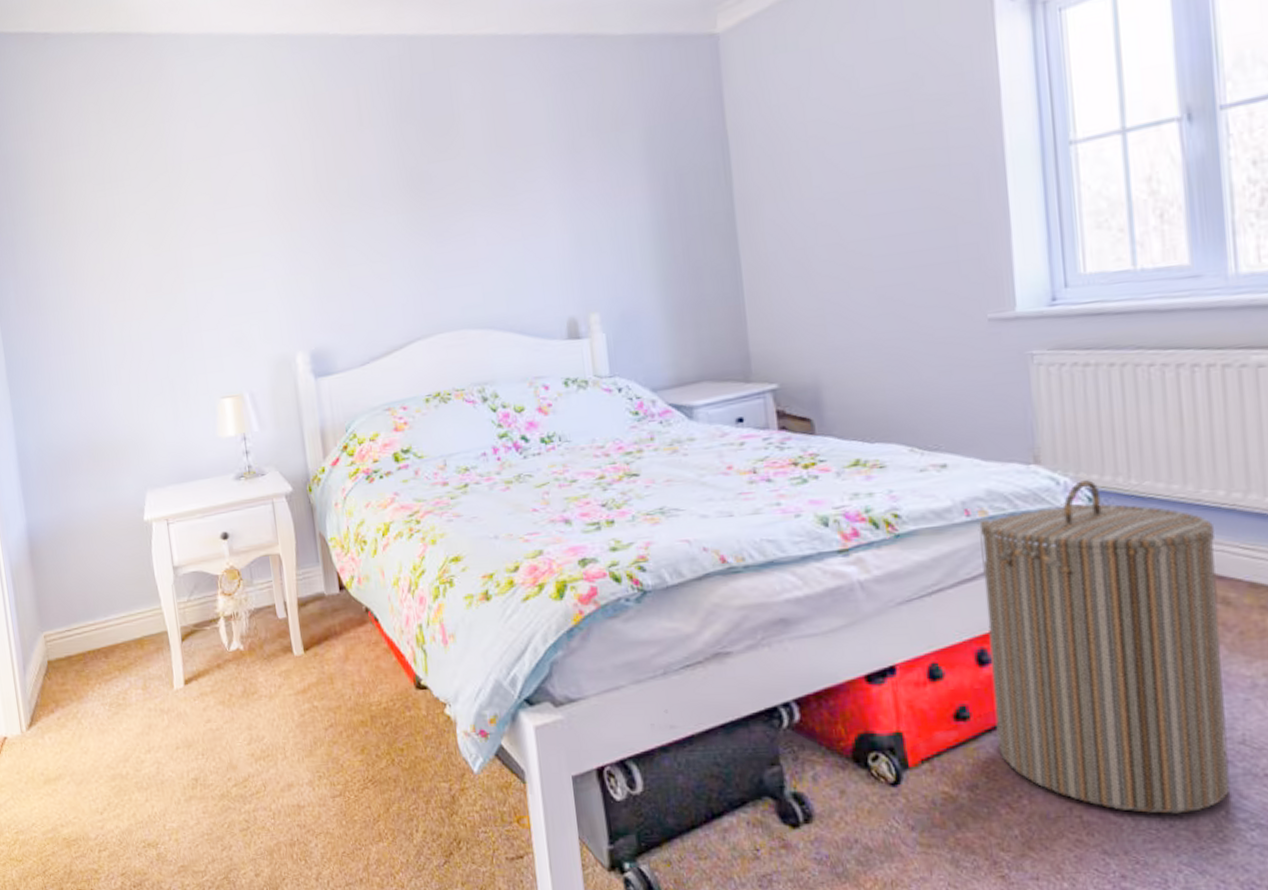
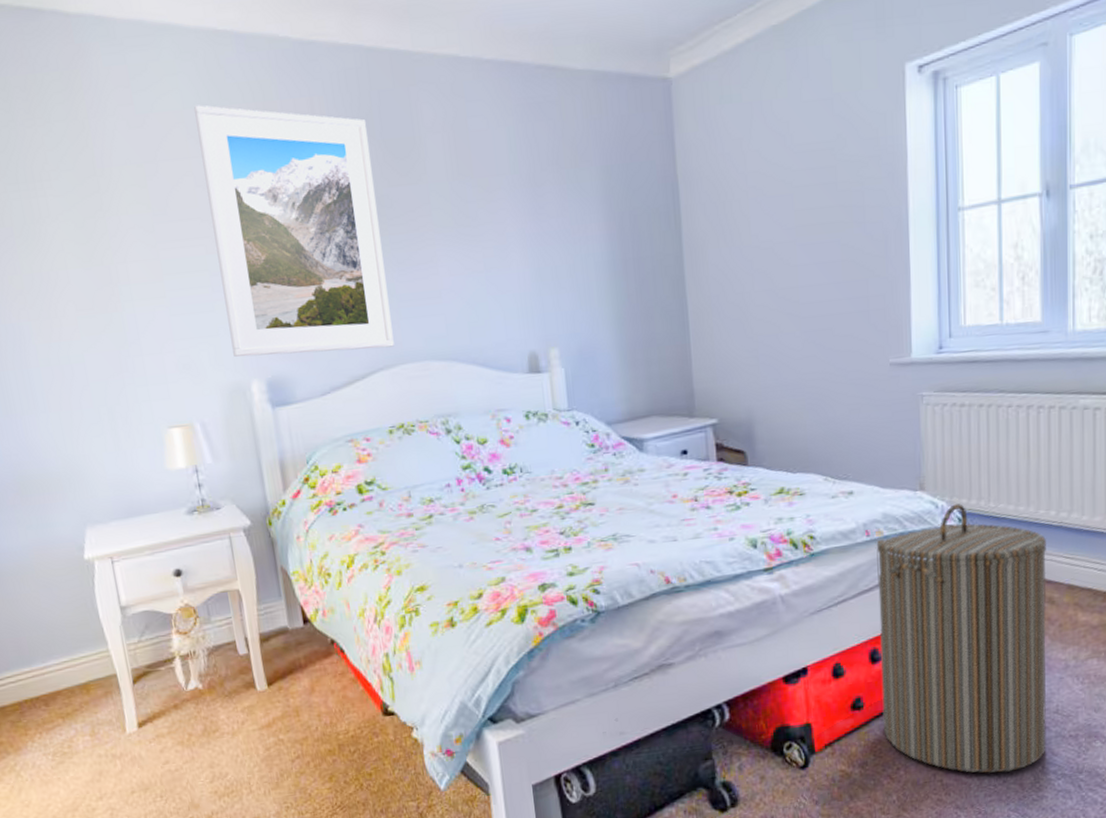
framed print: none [253,102,432,331] -> present [194,105,394,357]

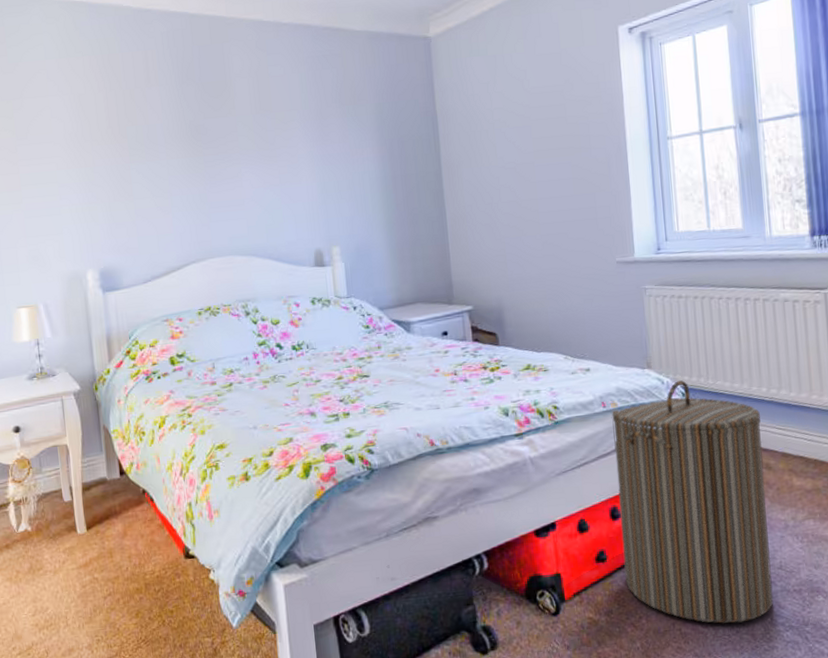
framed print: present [194,105,394,357] -> none [54,56,205,251]

